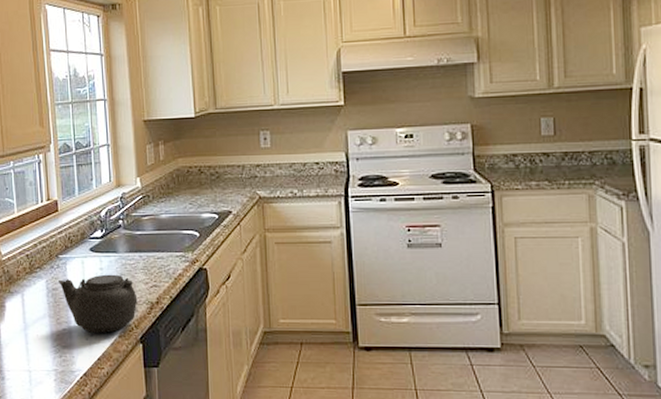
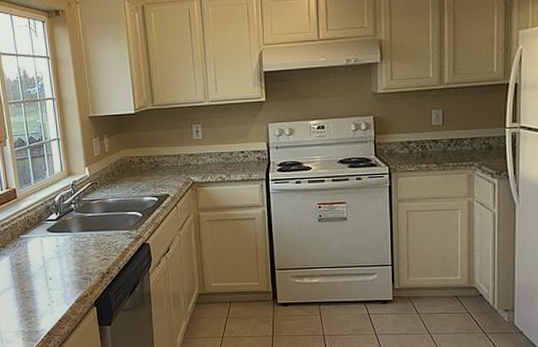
teapot: present [59,274,138,333] -> none [21,250,91,299]

